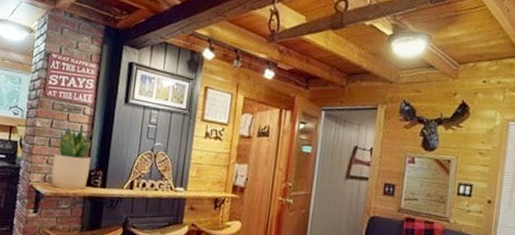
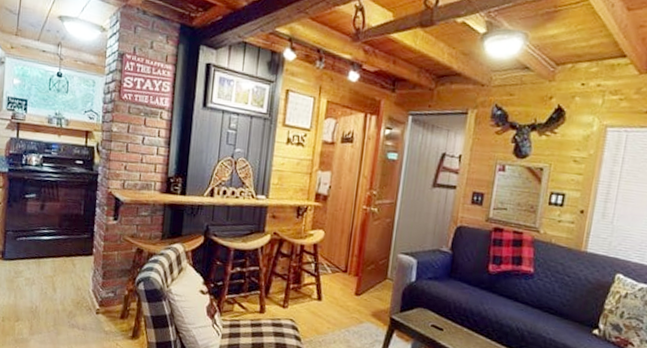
planter: present [51,125,94,190] -> none [130,130,172,197]

